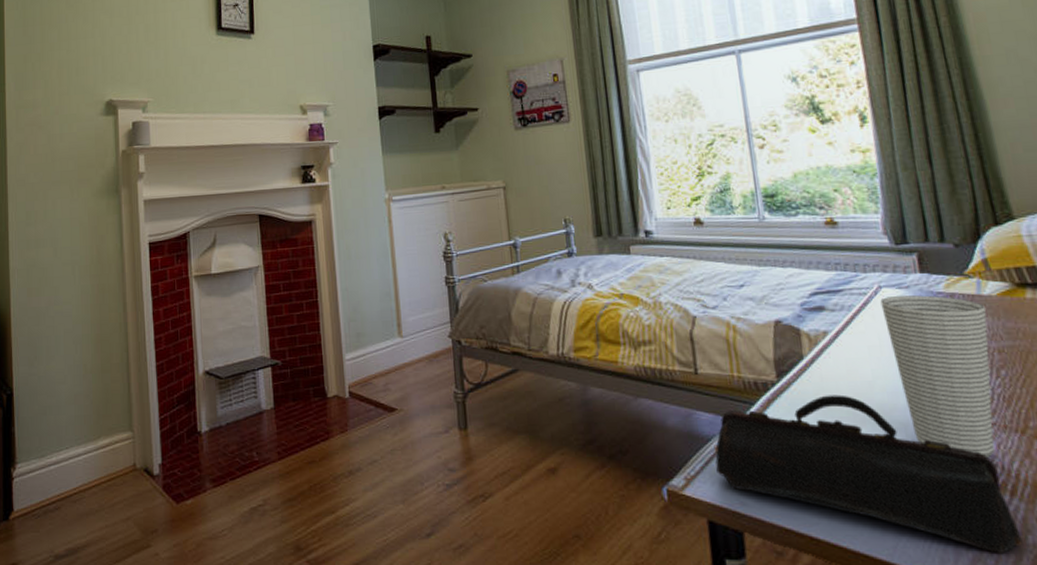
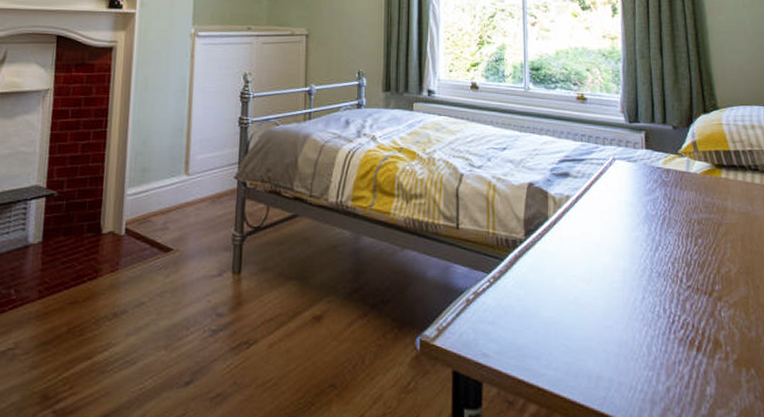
pencil case: present [715,394,1023,553] -> none [465,254,703,403]
cup: present [880,294,995,457] -> none [613,167,692,316]

